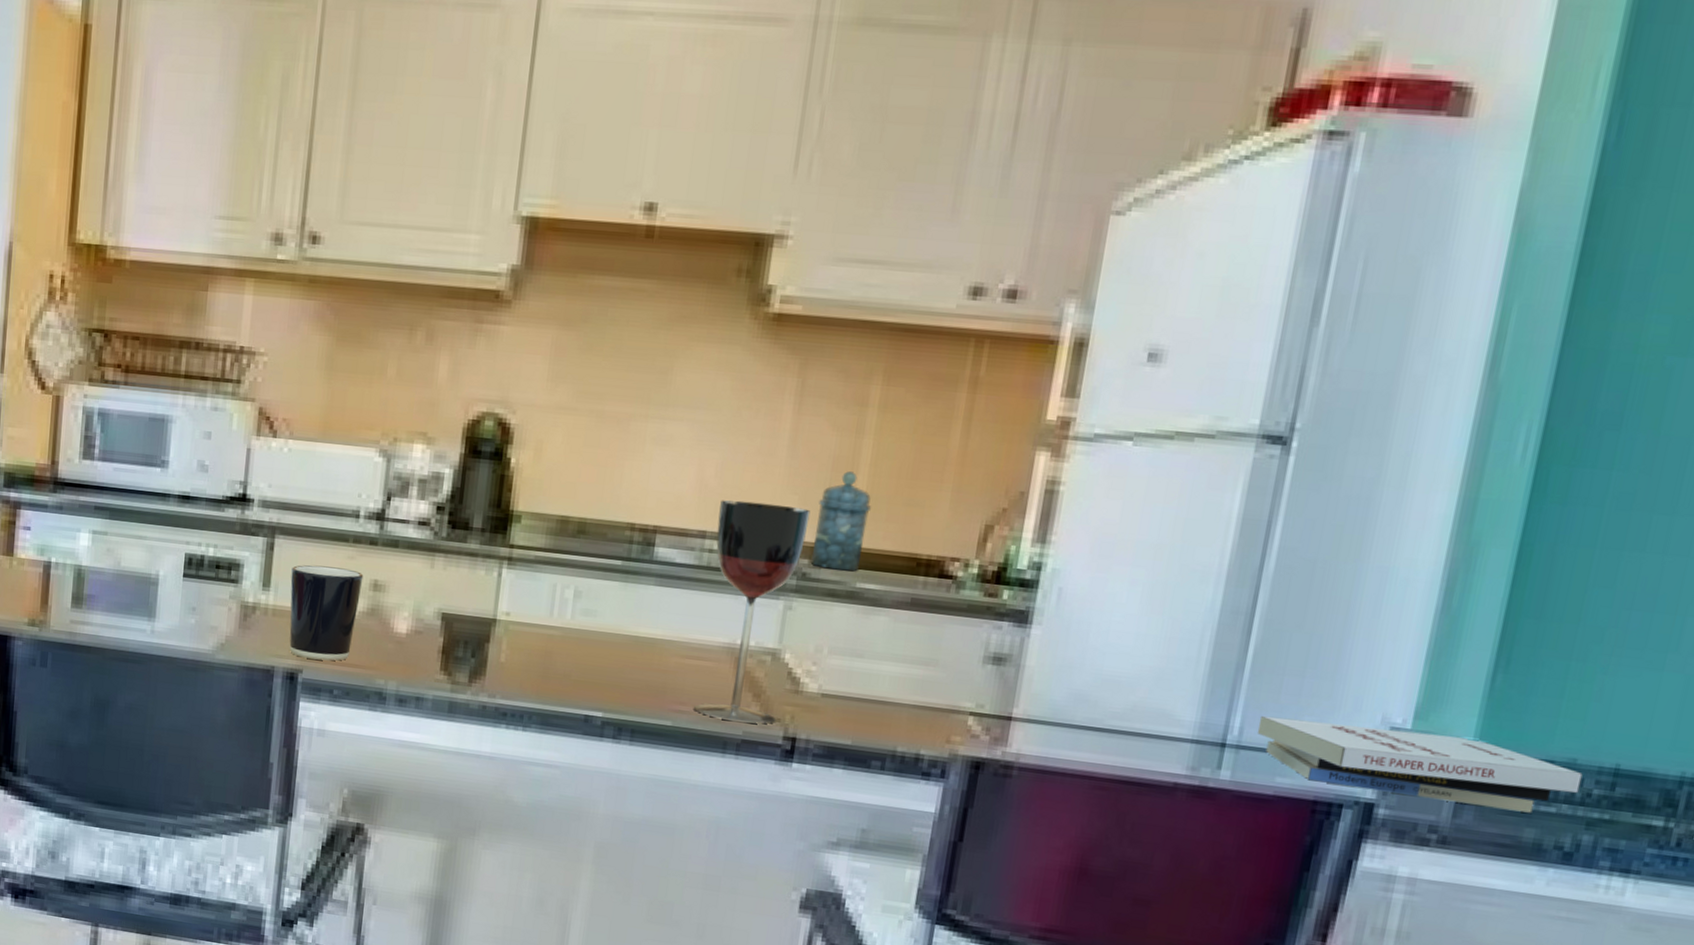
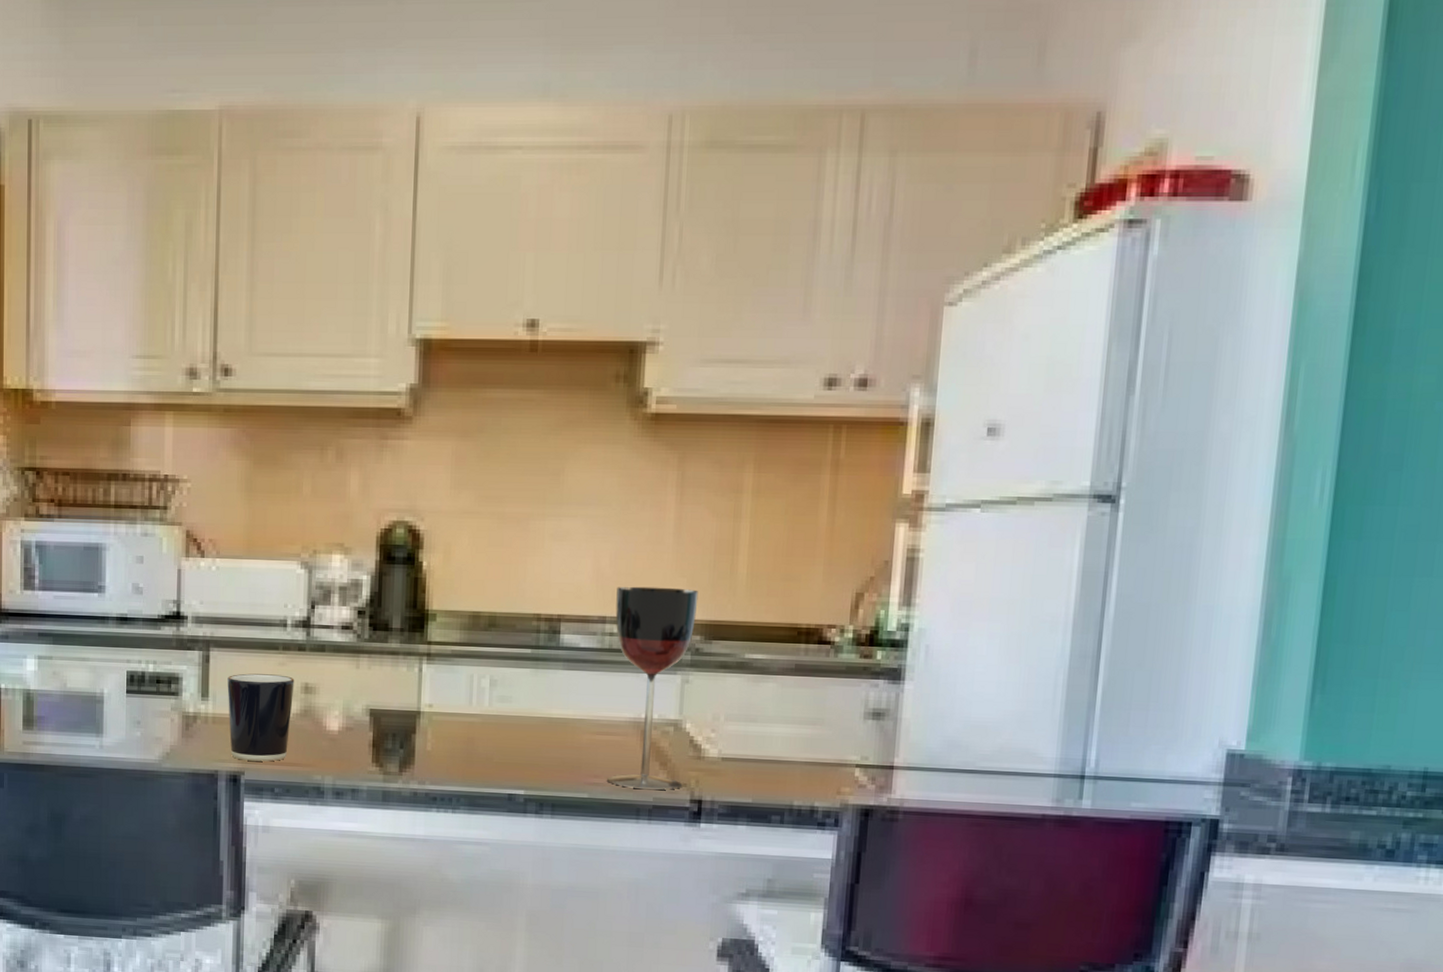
canister: present [810,471,872,571] -> none [702,553,754,644]
books: present [1257,715,1583,813] -> none [1111,747,1397,817]

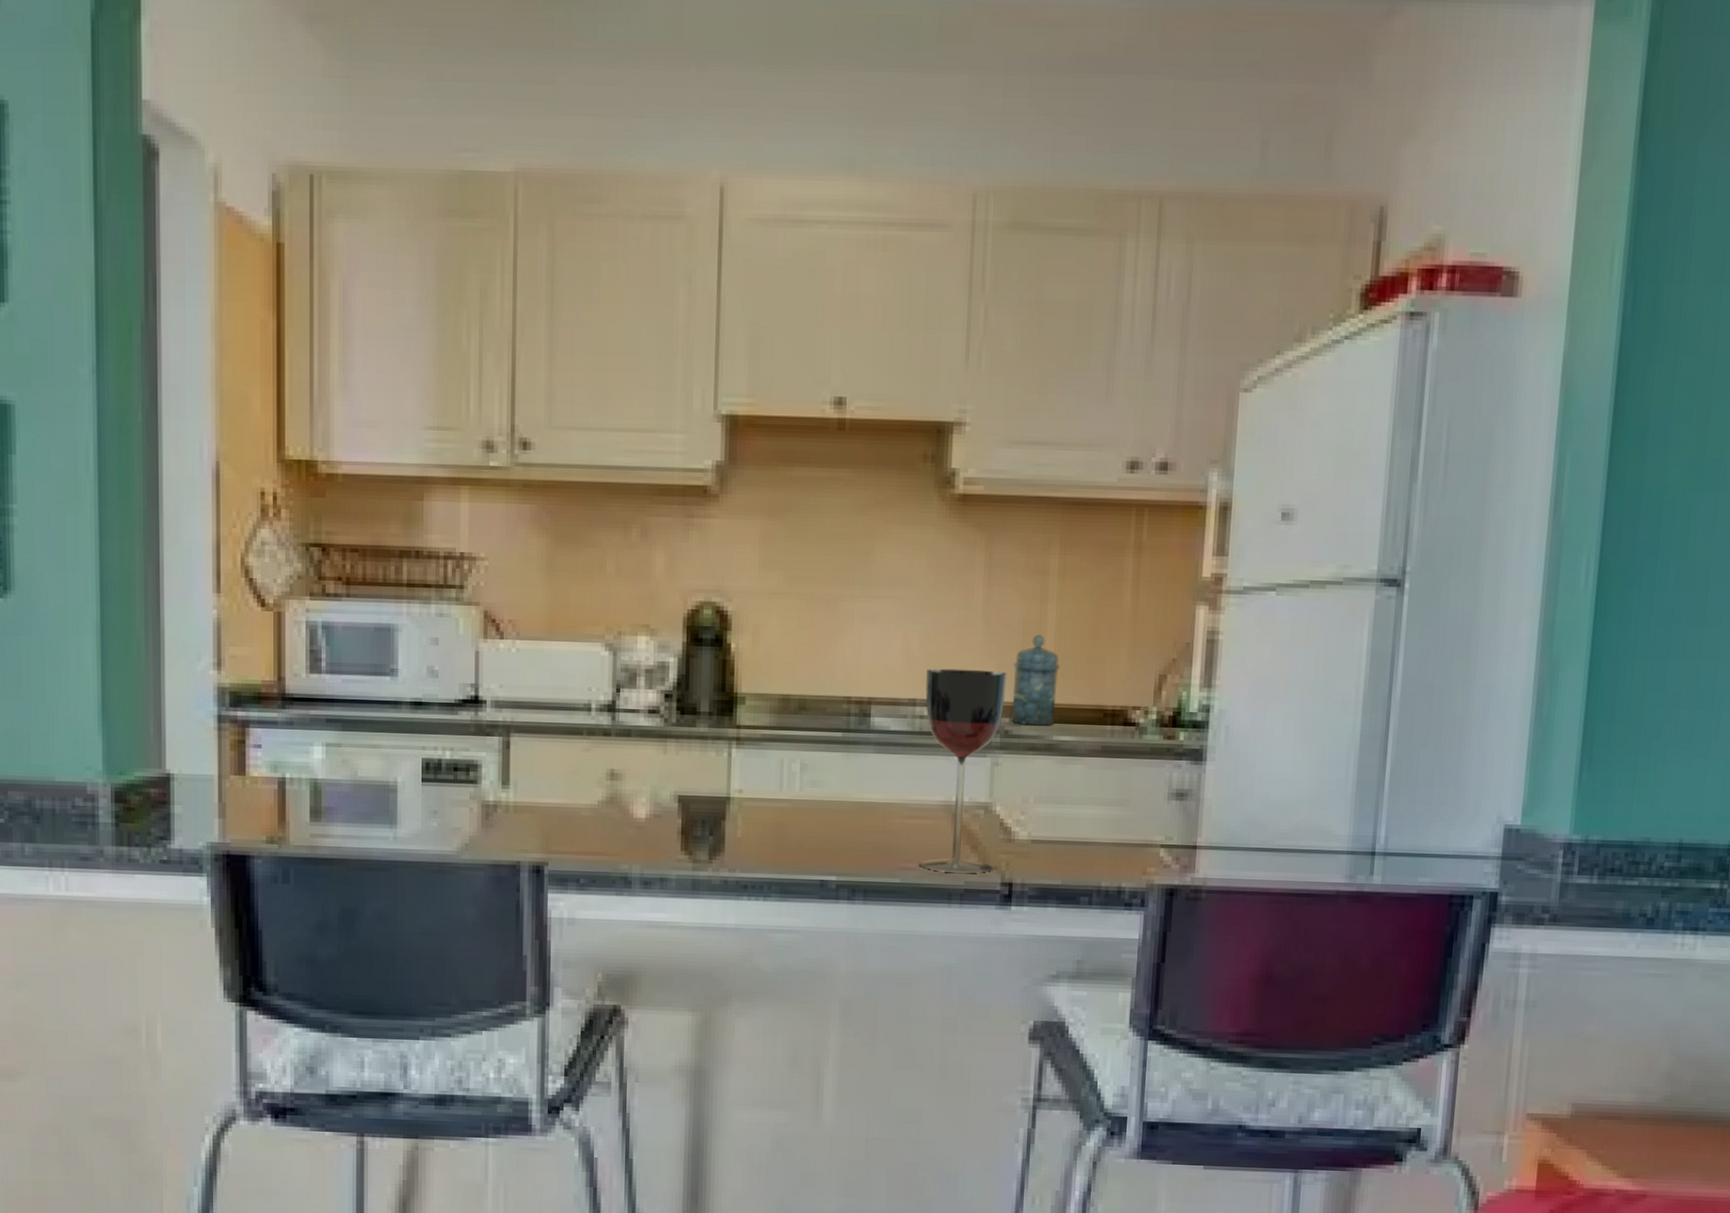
mug: present [227,673,295,762] -> none [529,760,600,851]
canister: none [702,553,754,644] -> present [1011,635,1061,726]

